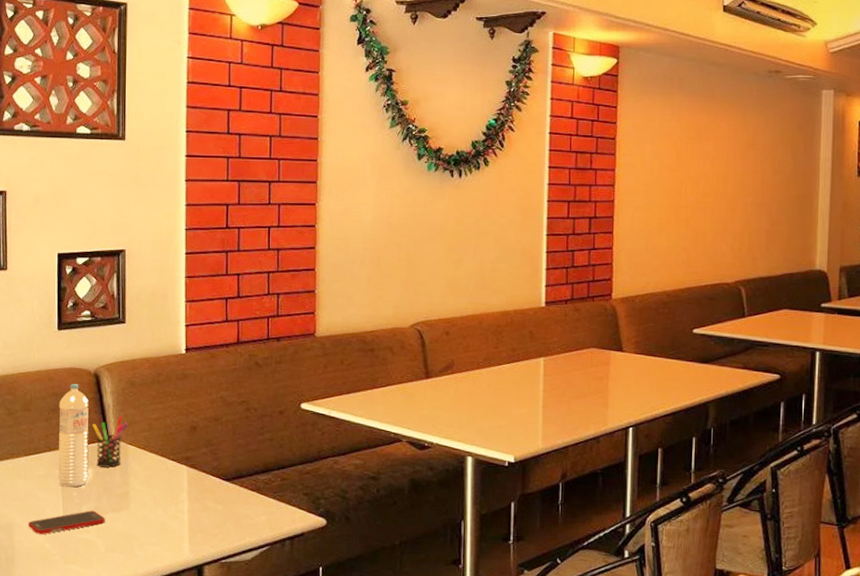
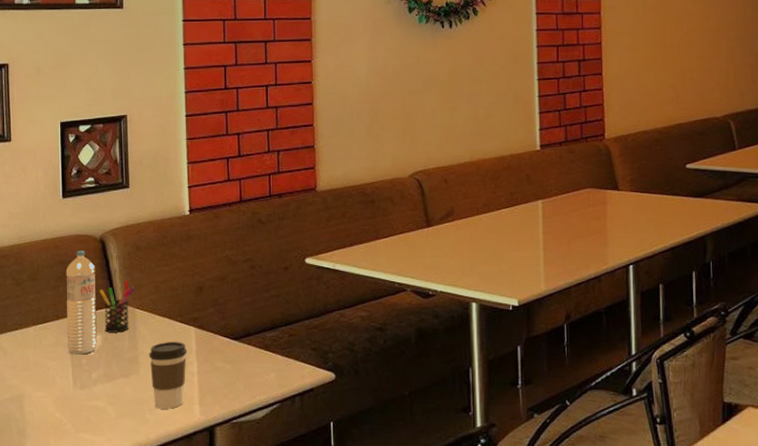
cell phone: present [28,510,105,535] -> none [38,377,115,405]
coffee cup: none [140,479,178,546] -> present [149,341,187,409]

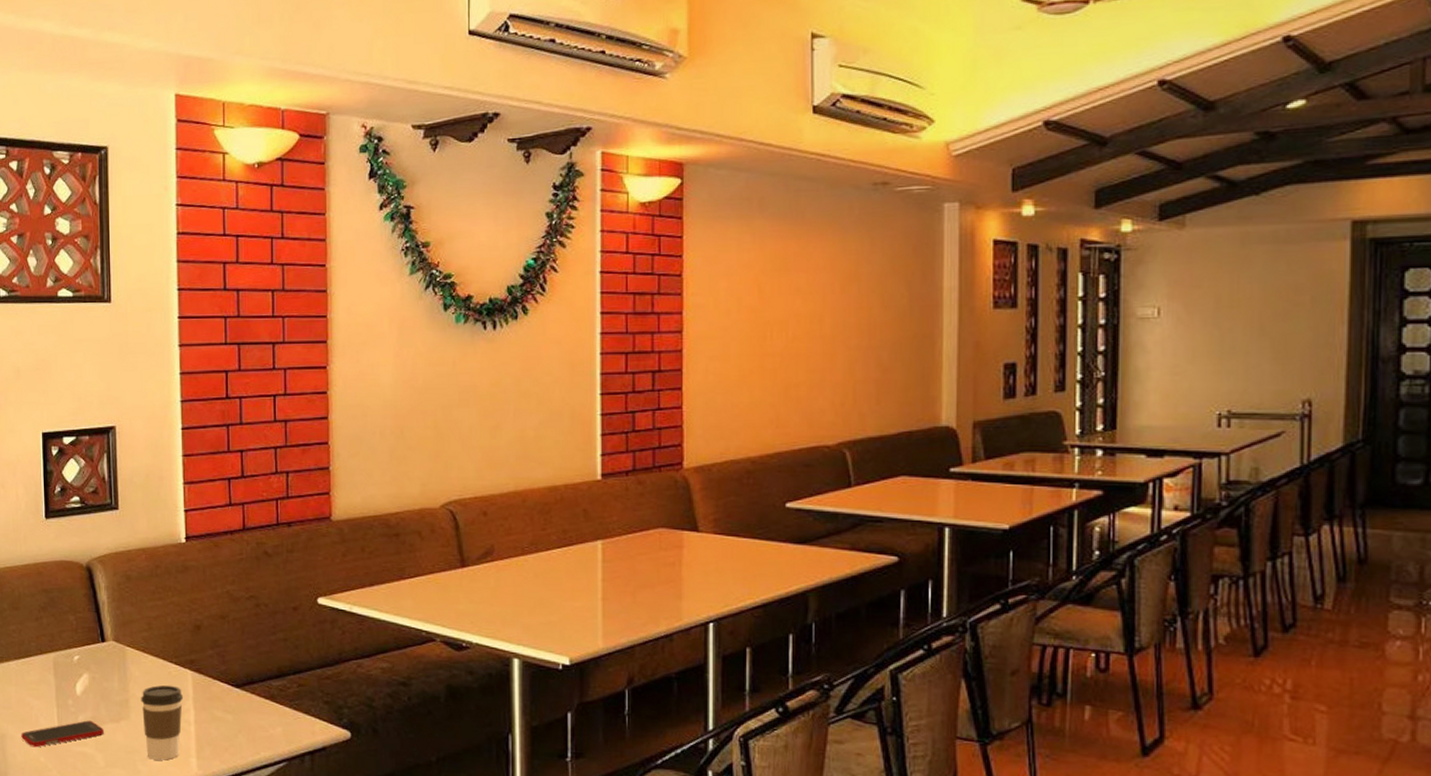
cell phone: none [38,377,115,405] -> present [21,720,104,748]
water bottle: present [66,251,97,355] -> none [49,579,84,695]
pen holder: present [100,280,135,333] -> none [86,614,125,672]

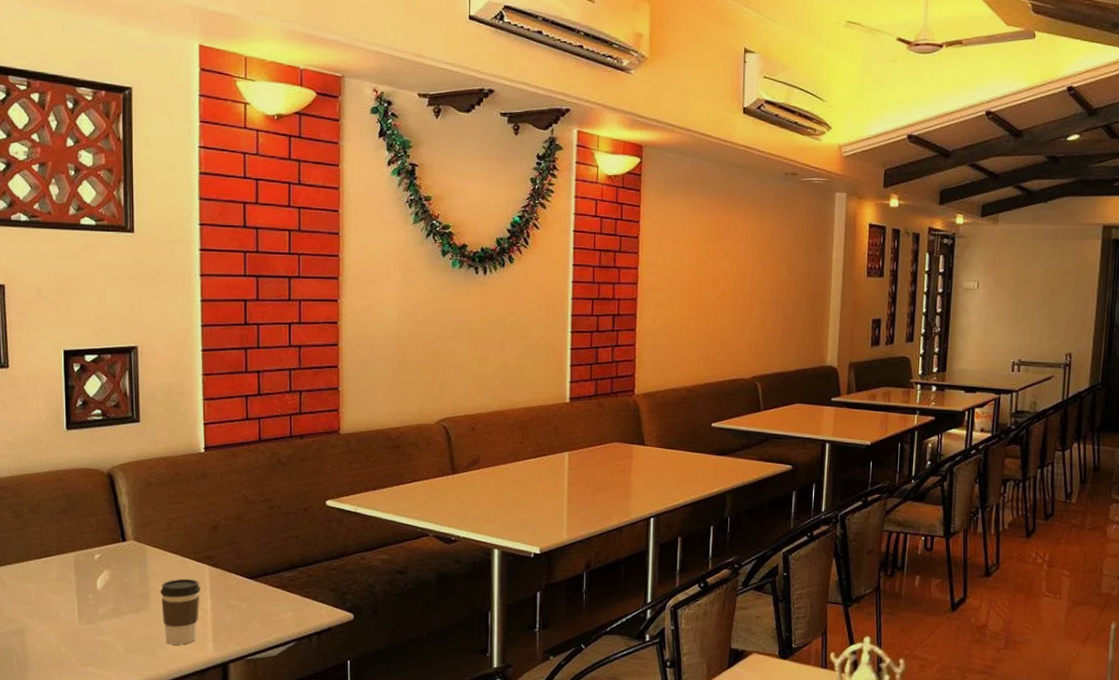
cell phone: present [21,720,104,748] -> none [41,612,124,639]

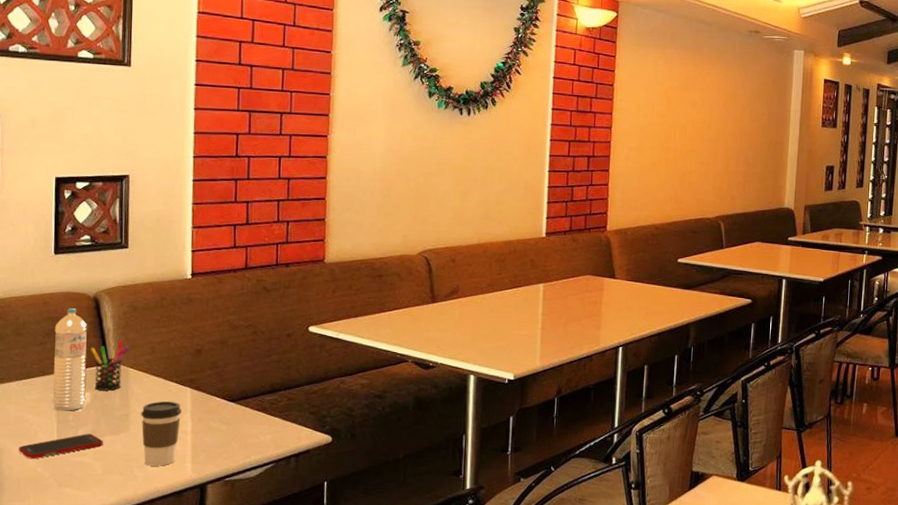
cell phone: none [41,612,124,639] -> present [19,433,103,459]
water bottle: none [70,485,104,590] -> present [53,308,88,411]
pen holder: none [107,516,145,569] -> present [91,340,129,391]

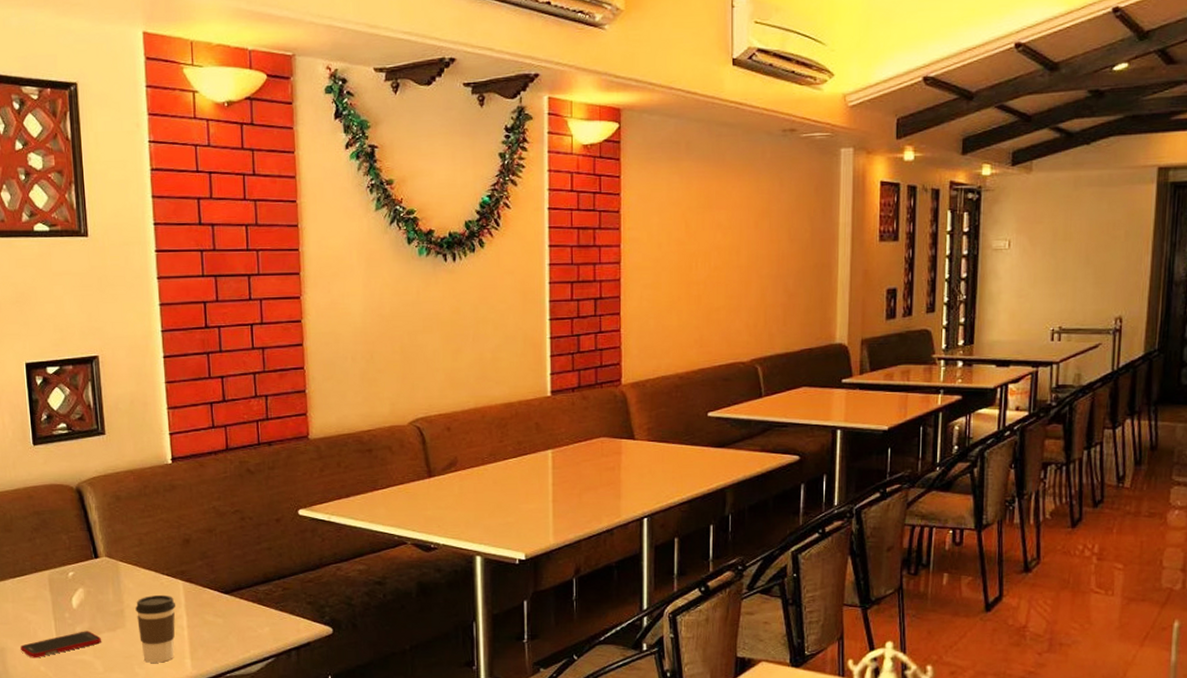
water bottle: present [53,308,88,411] -> none [41,501,80,608]
pen holder: present [91,340,129,391] -> none [79,532,117,586]

